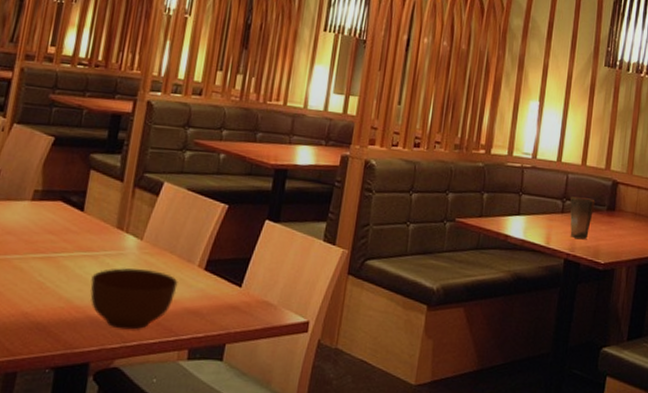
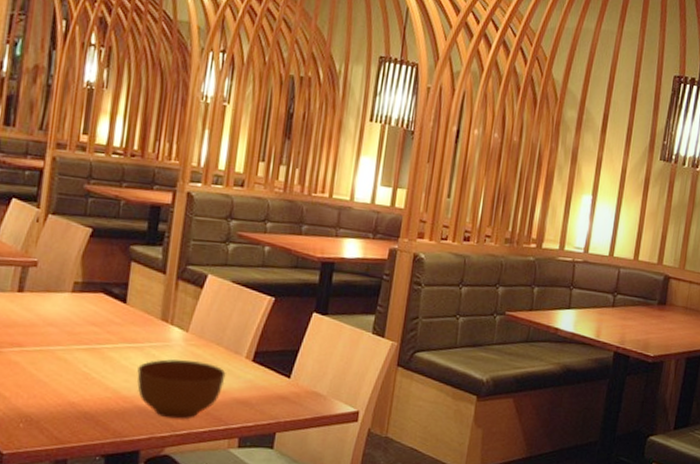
cup: present [570,196,596,240] -> none [620,291,647,333]

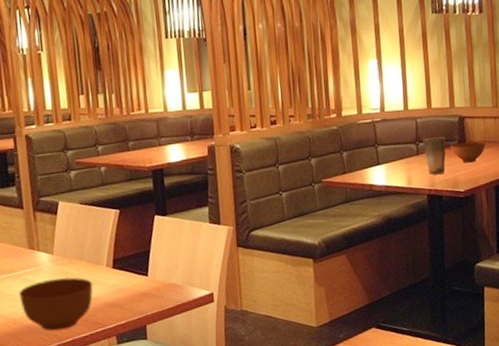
cup: none [620,291,647,333] -> present [423,136,447,175]
bowl: none [649,303,686,327] -> present [450,141,486,163]

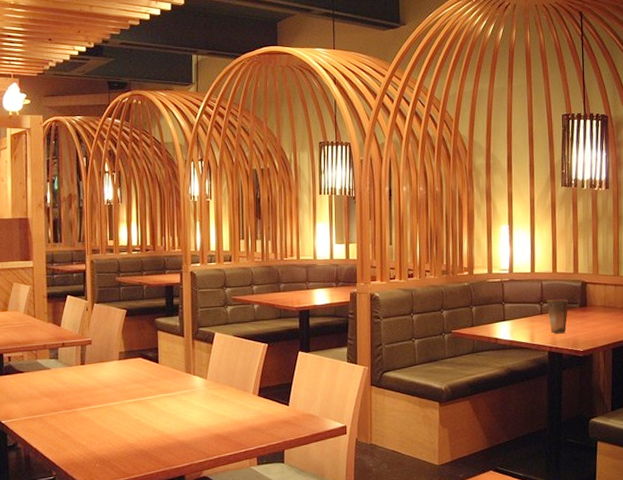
bowl: present [19,277,93,331] -> none [174,400,240,448]
bowl: present [450,141,486,163] -> none [572,306,605,325]

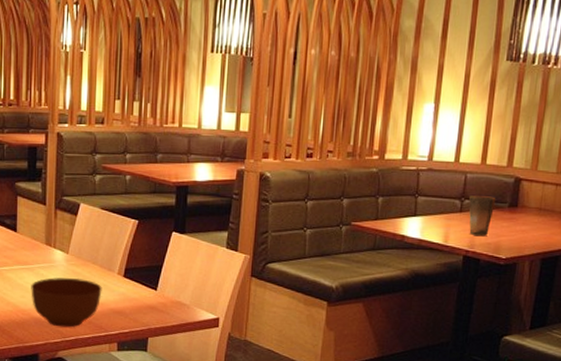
bowl: none [174,400,240,448] -> present [31,277,102,328]

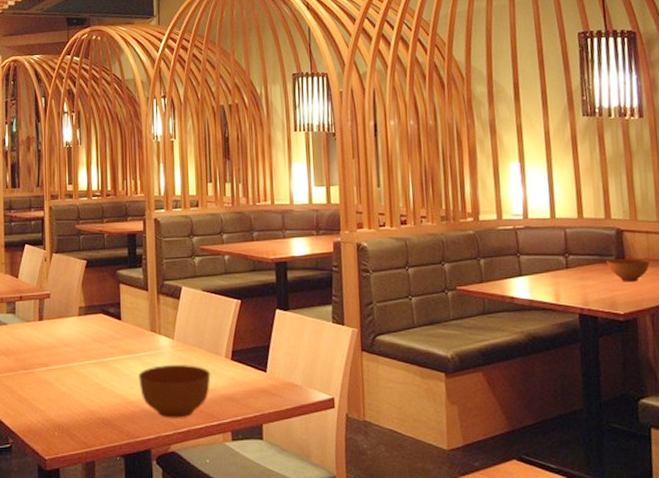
cup: present [468,196,496,237] -> none [573,250,602,293]
bowl: none [499,206,540,229] -> present [606,258,650,282]

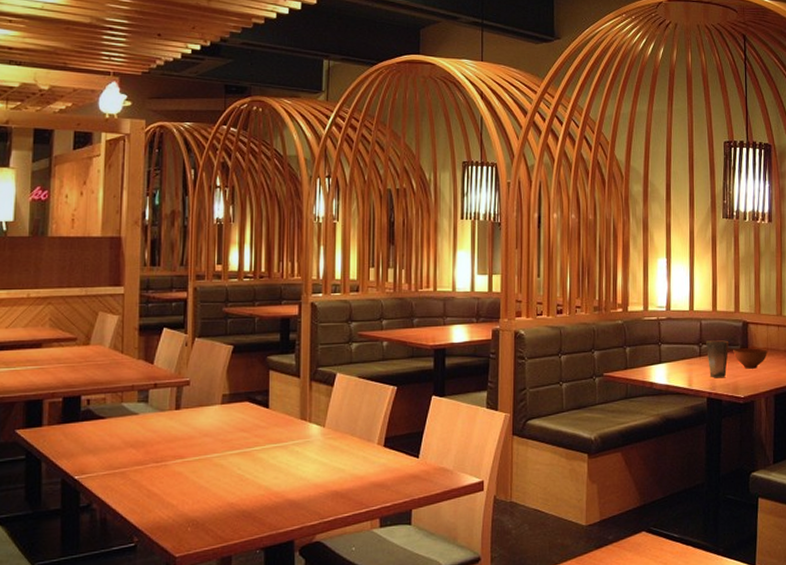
bowl: present [138,364,211,418] -> none [285,451,362,508]
cup: none [573,250,602,293] -> present [706,340,729,378]

